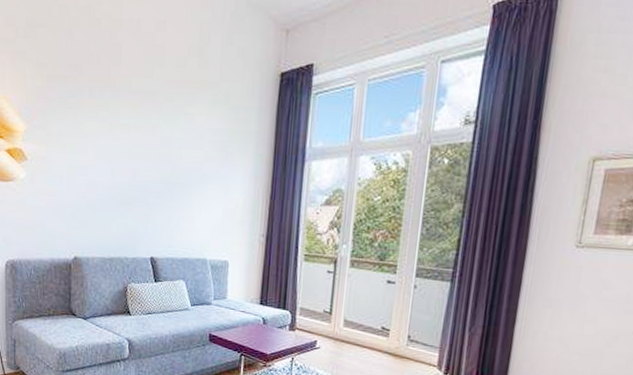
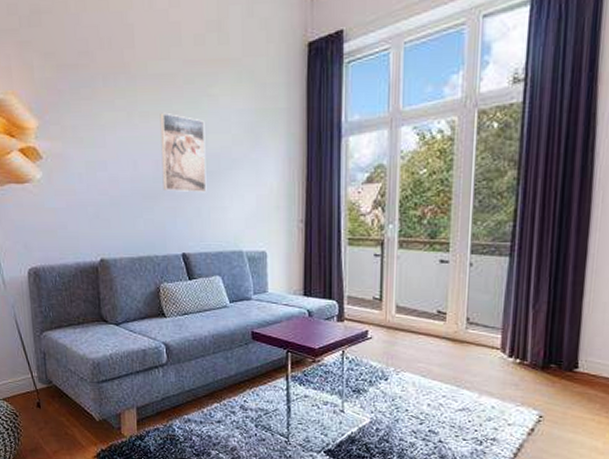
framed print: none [137,126,181,203] -> present [160,112,207,193]

